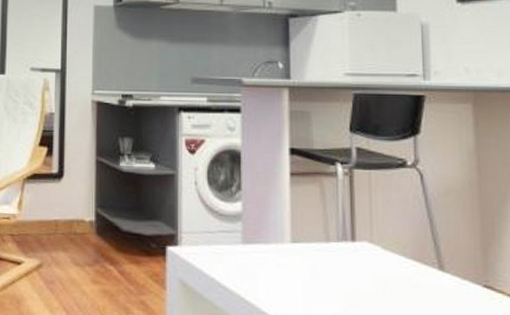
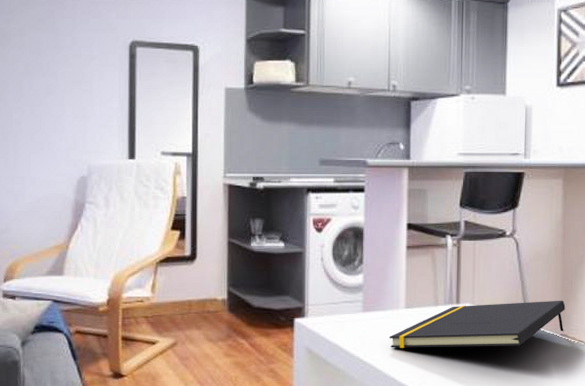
notepad: none [273,243,488,296] -> present [389,300,566,348]

